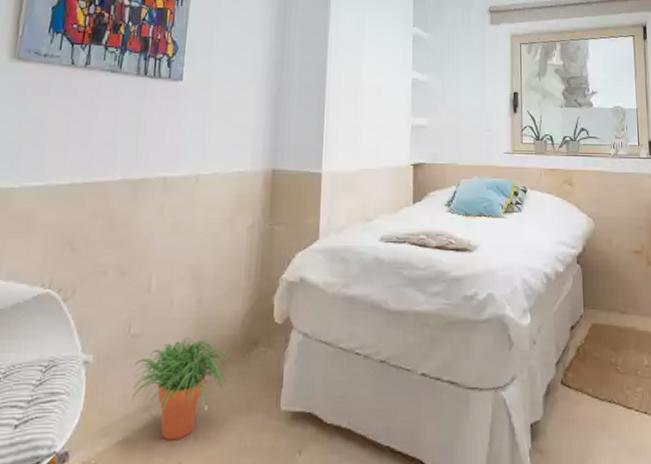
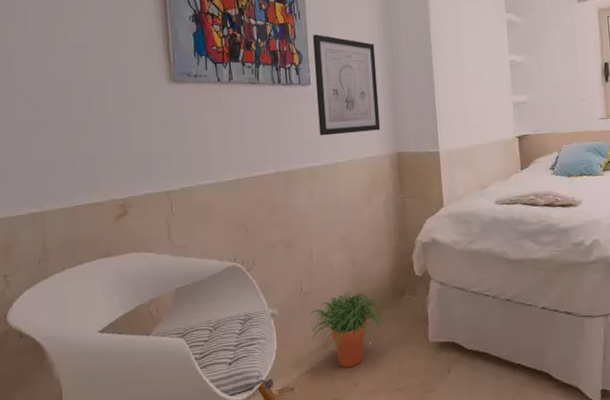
wall art: none [183,25,263,142] -> present [312,34,381,136]

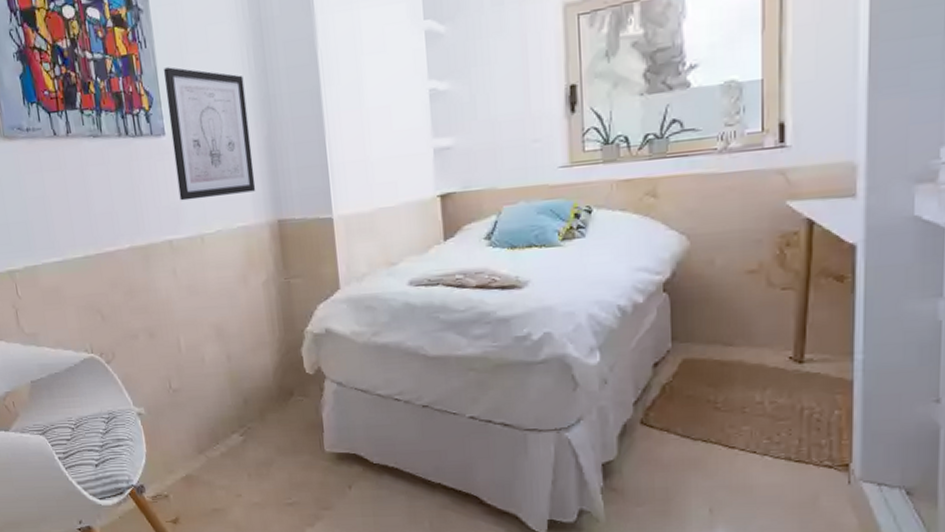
potted plant: present [310,291,387,368] -> none [182,390,272,477]

